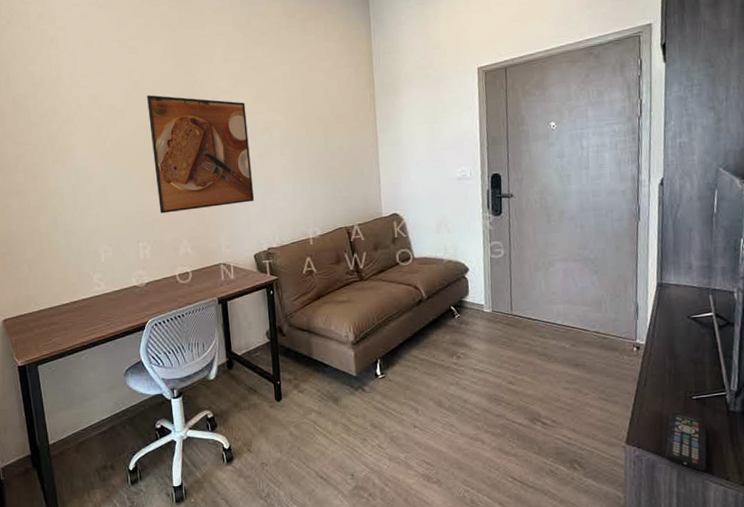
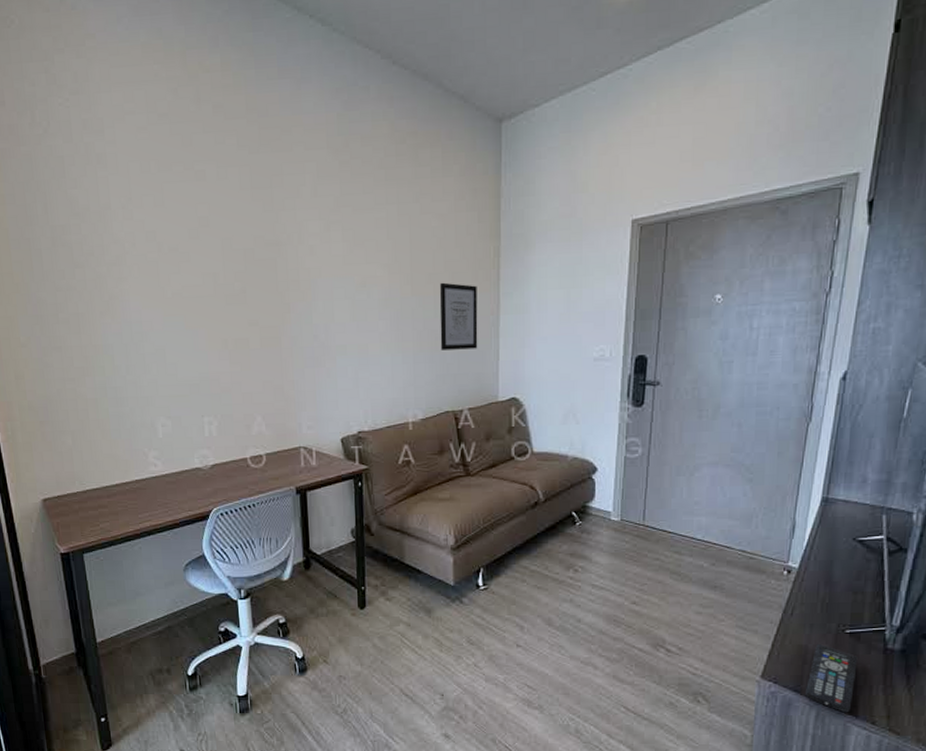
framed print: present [147,95,254,214] -> none [217,235,344,383]
wall art: none [329,123,363,178] -> present [439,282,478,350]

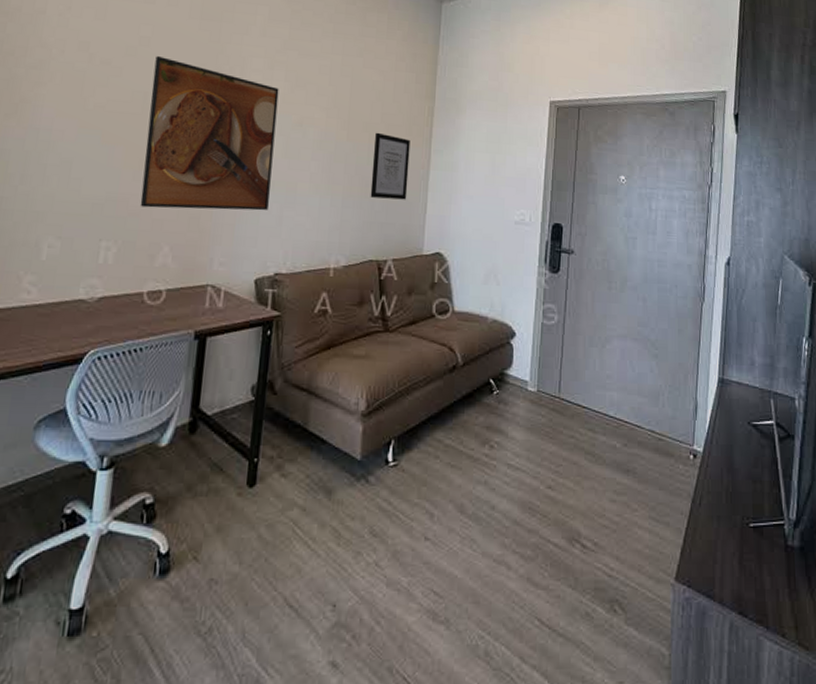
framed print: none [217,235,344,383] -> present [140,56,279,211]
remote control: present [806,643,858,713] -> none [718,538,763,624]

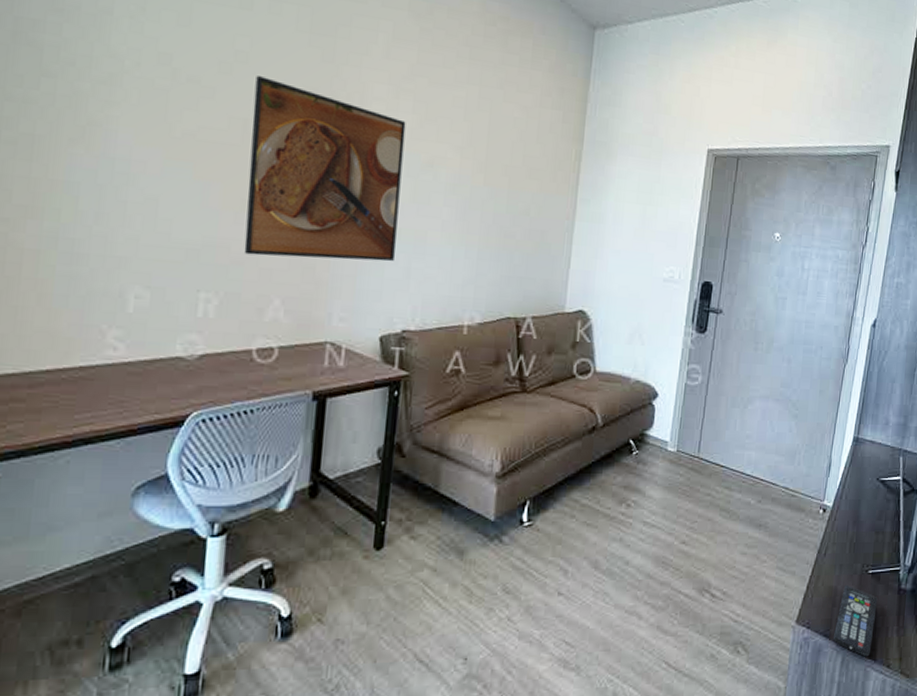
wall art: present [370,132,410,200] -> none [509,177,555,253]
remote control: none [718,538,763,624] -> present [834,584,878,657]

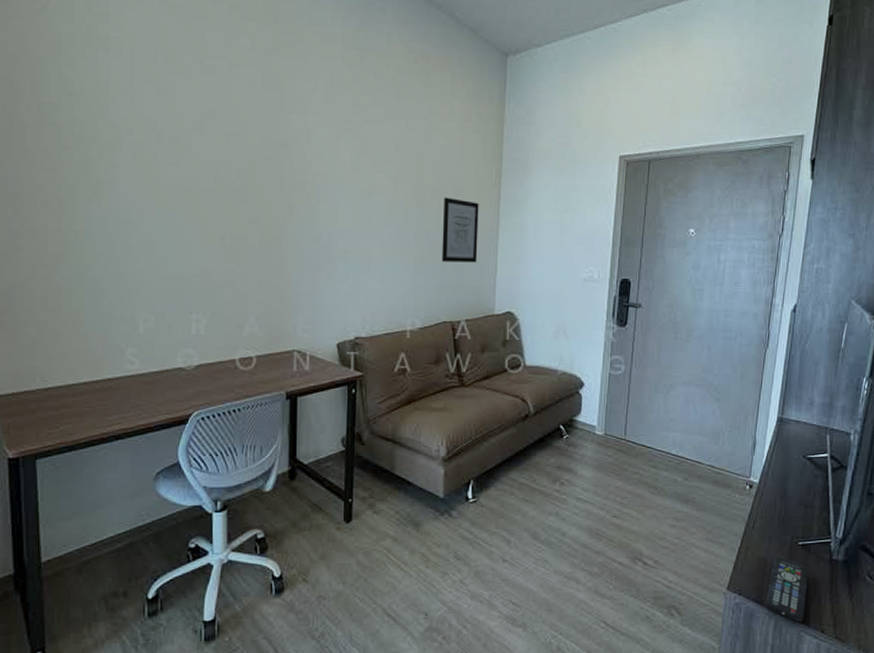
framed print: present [244,76,406,262] -> none [222,131,346,281]
wall art: none [509,177,555,253] -> present [441,197,479,263]

